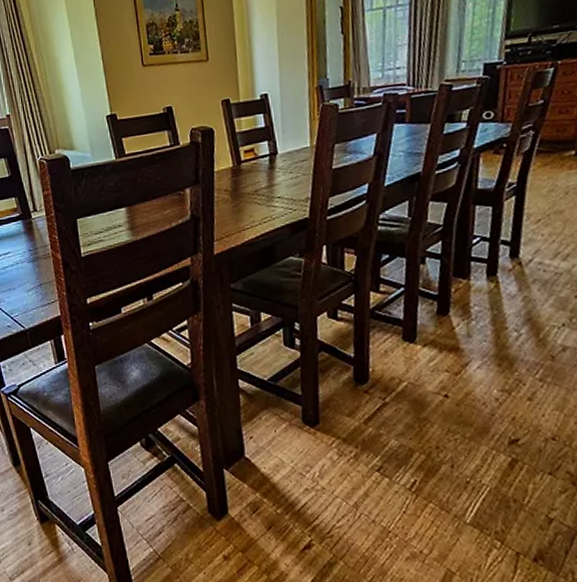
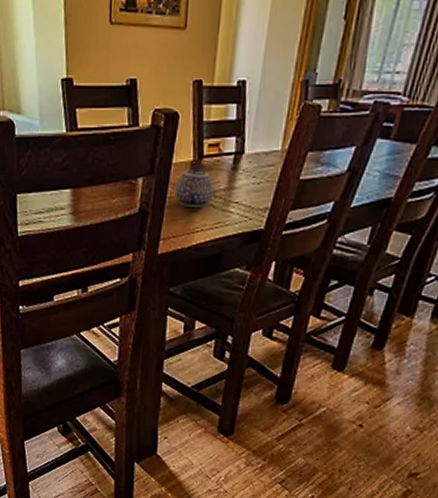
teapot: none [220,170,257,208] -> present [174,165,214,207]

